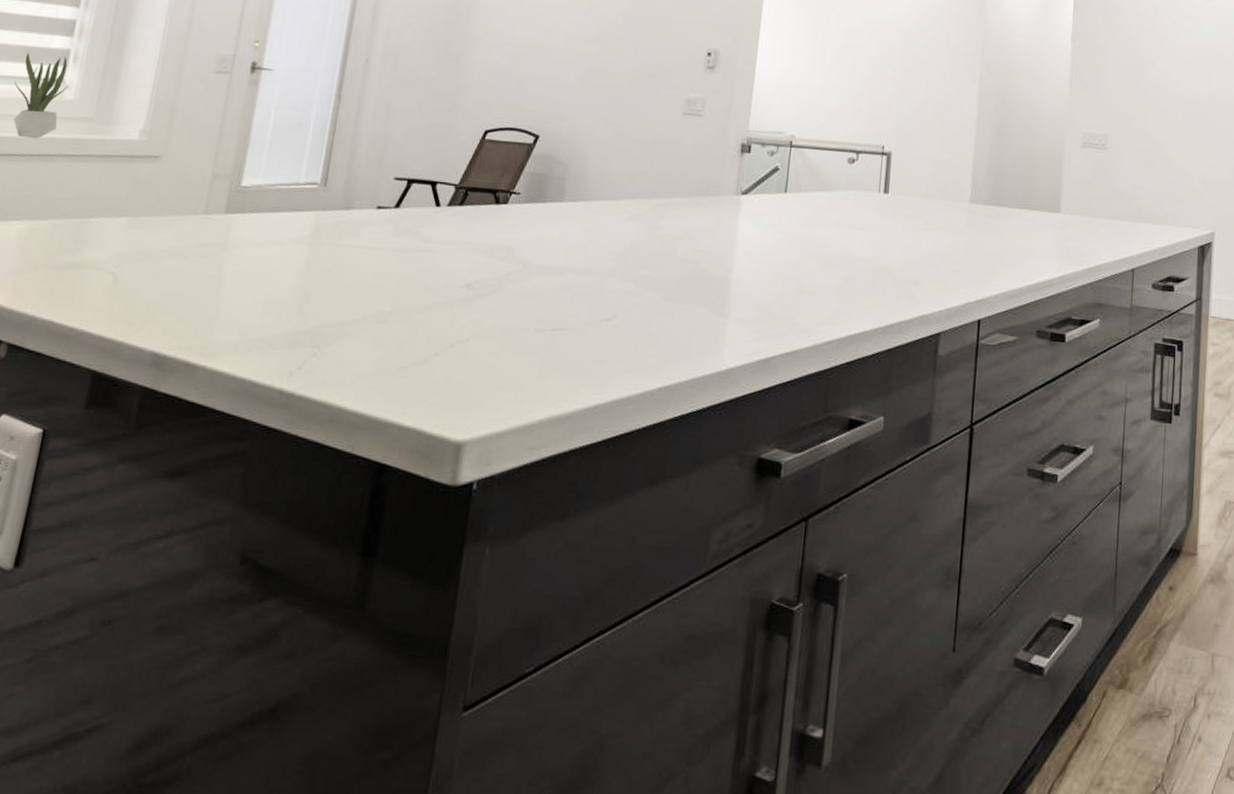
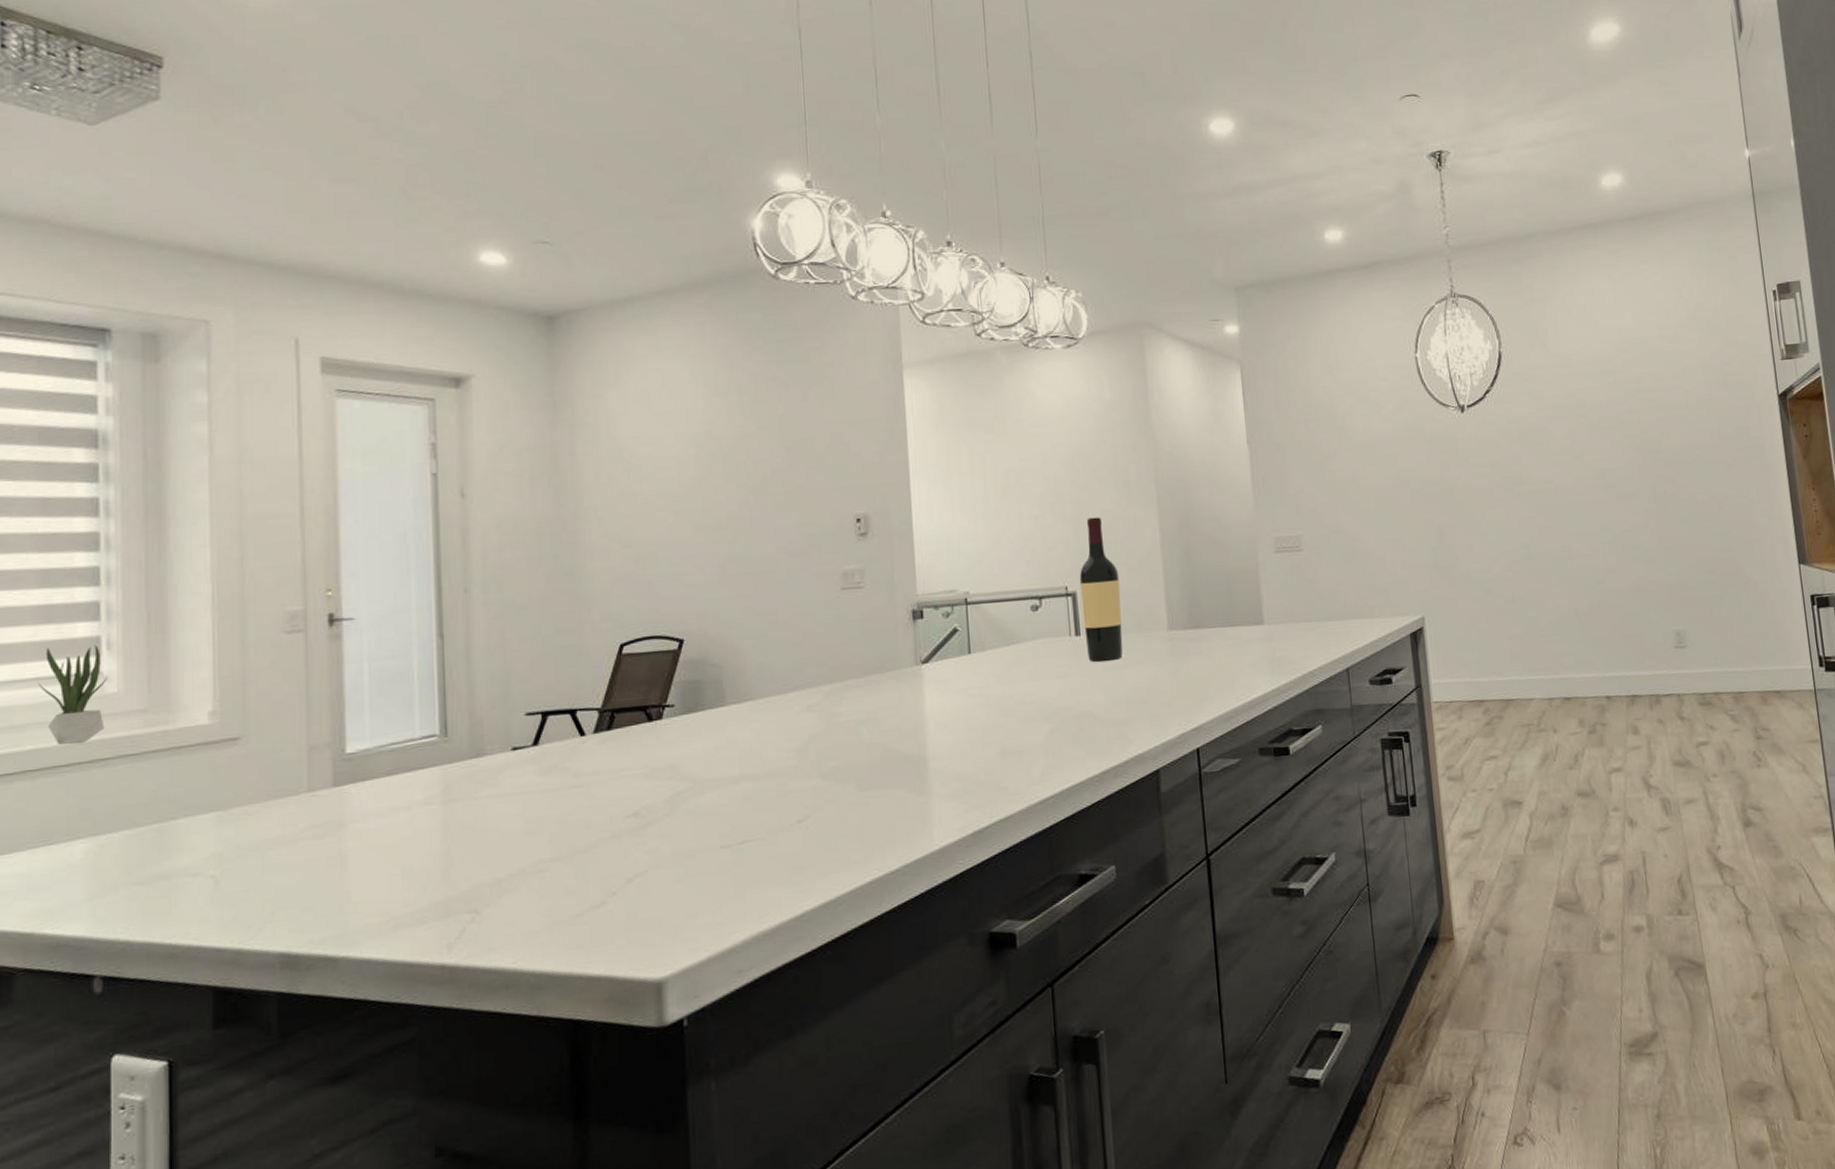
wine bottle: none [892,85,934,223] -> present [1079,517,1123,663]

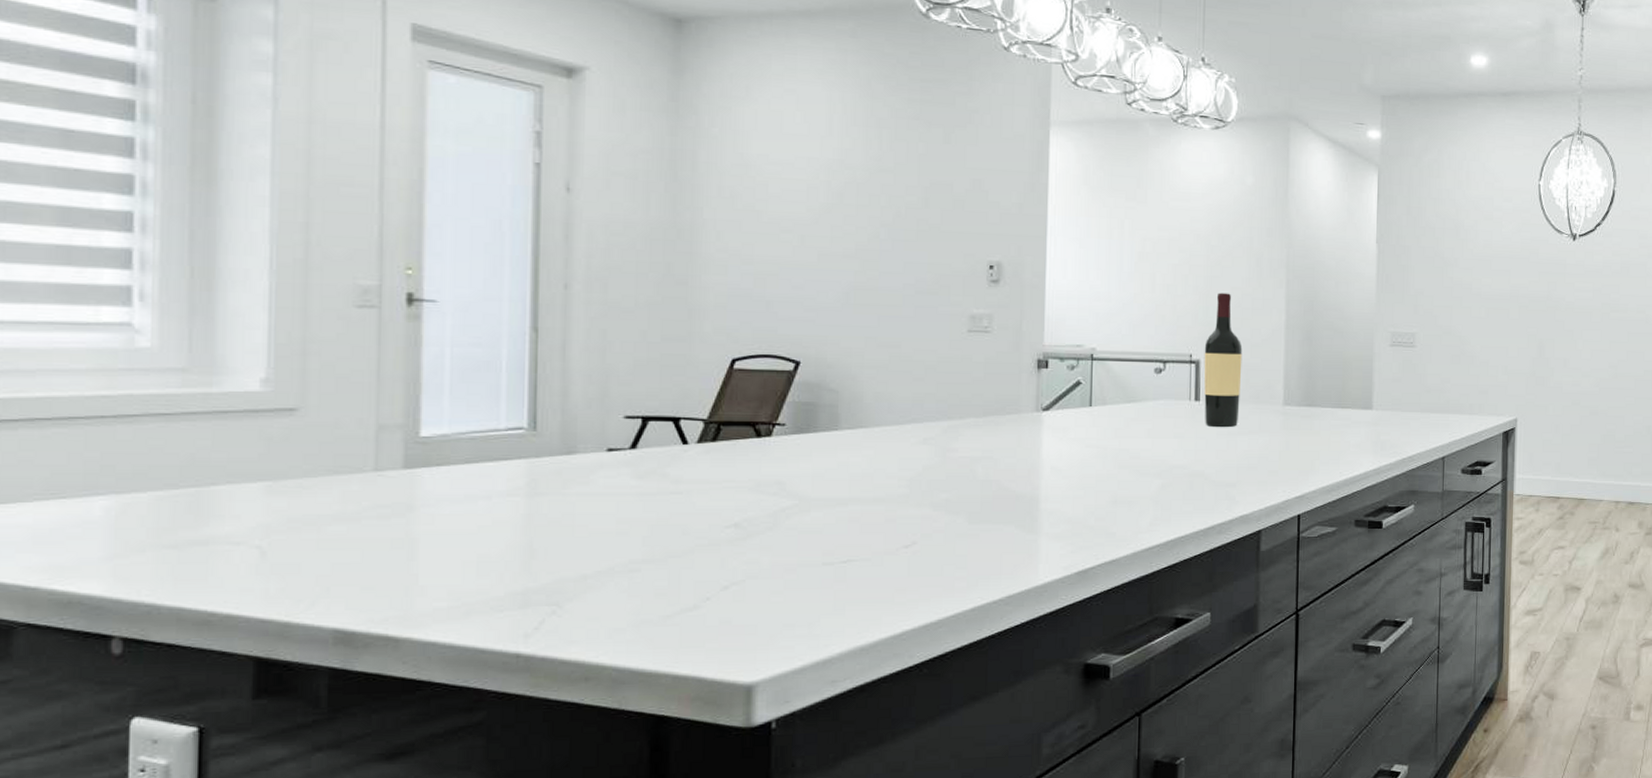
potted plant: present [37,644,107,745] -> none [52,291,139,397]

